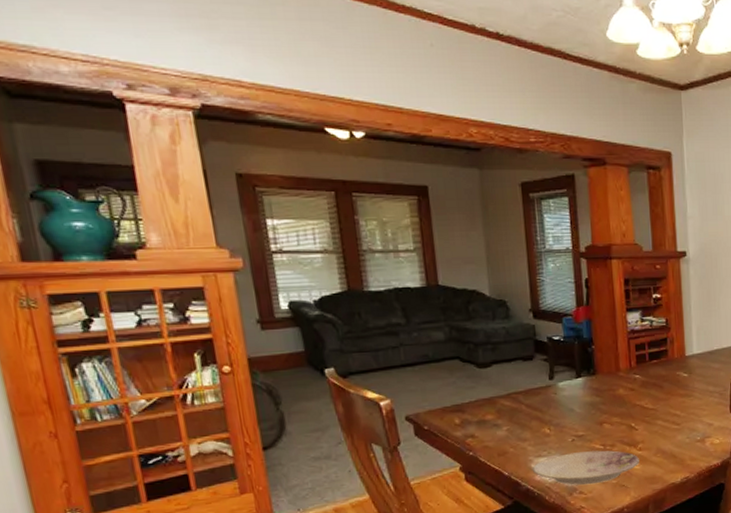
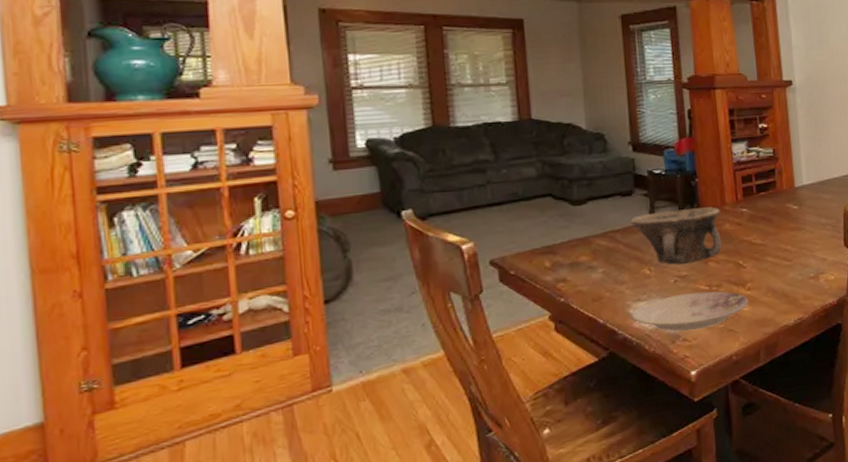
bowl: none [531,372,616,426] -> present [629,207,722,265]

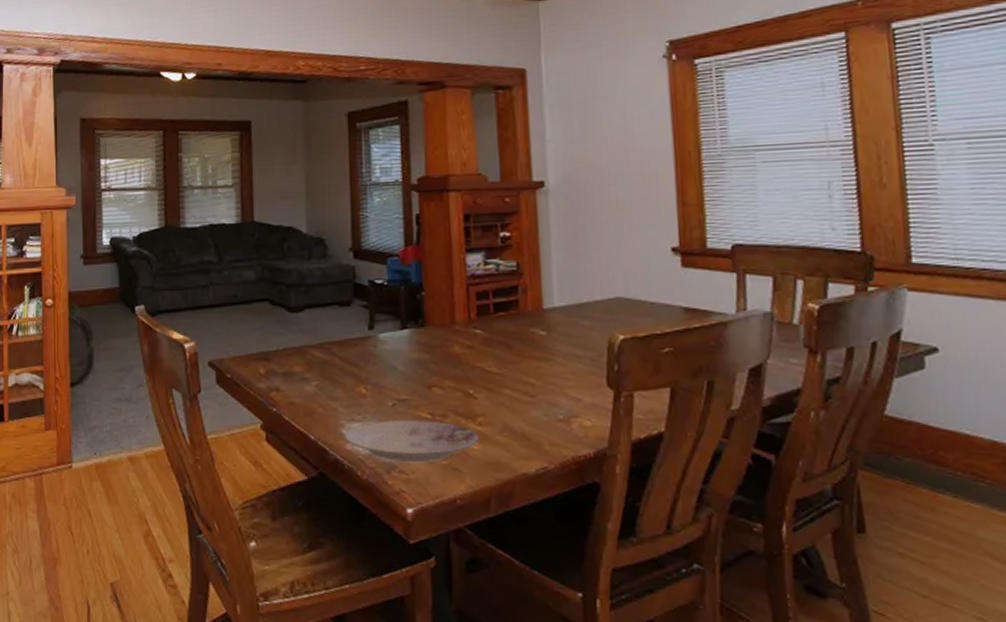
bowl: present [629,207,722,265] -> none [347,325,449,386]

